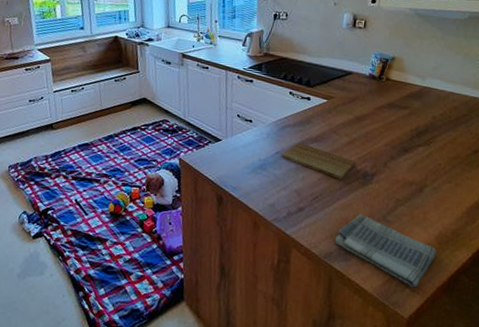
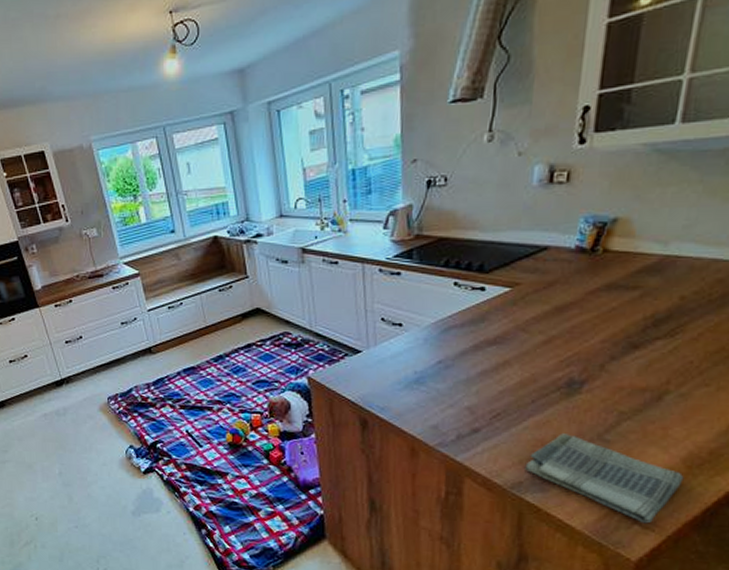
cutting board: present [282,143,356,179] -> none [446,348,556,390]

